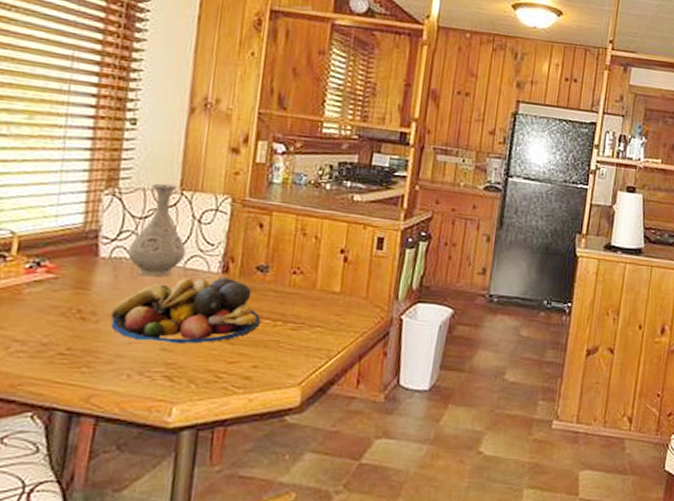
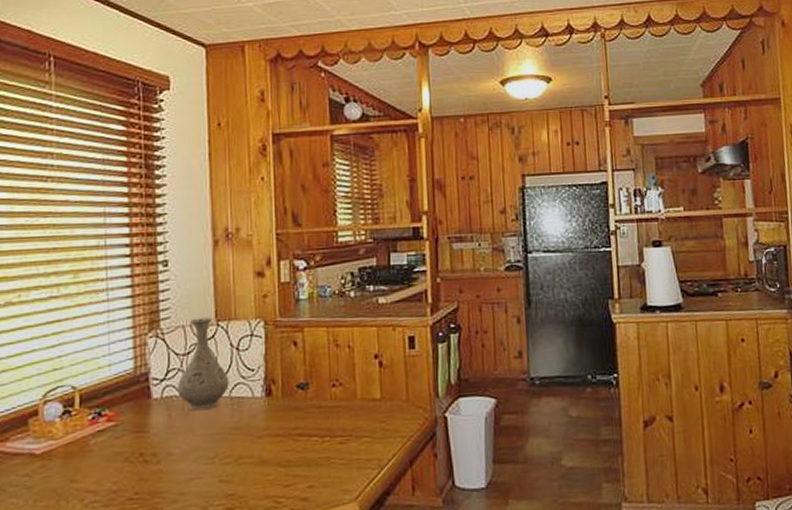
fruit bowl: present [110,277,261,345] -> none [170,400,309,476]

